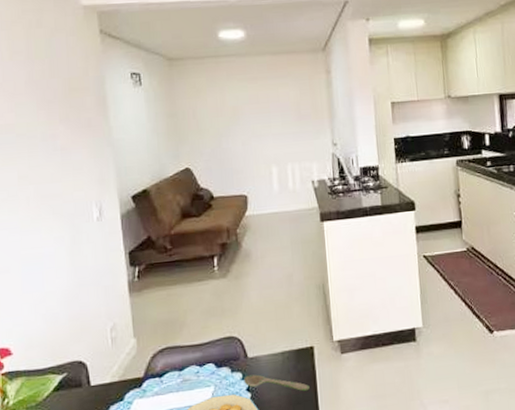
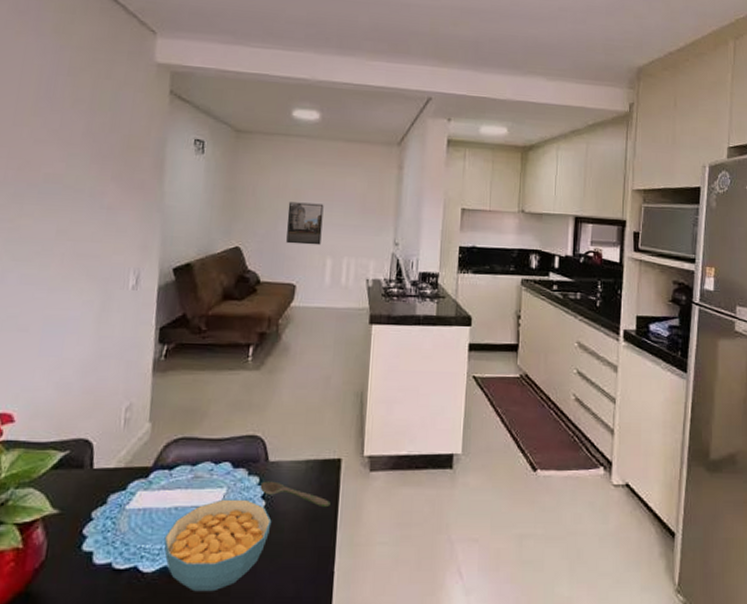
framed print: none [228,116,264,158] -> present [286,202,324,245]

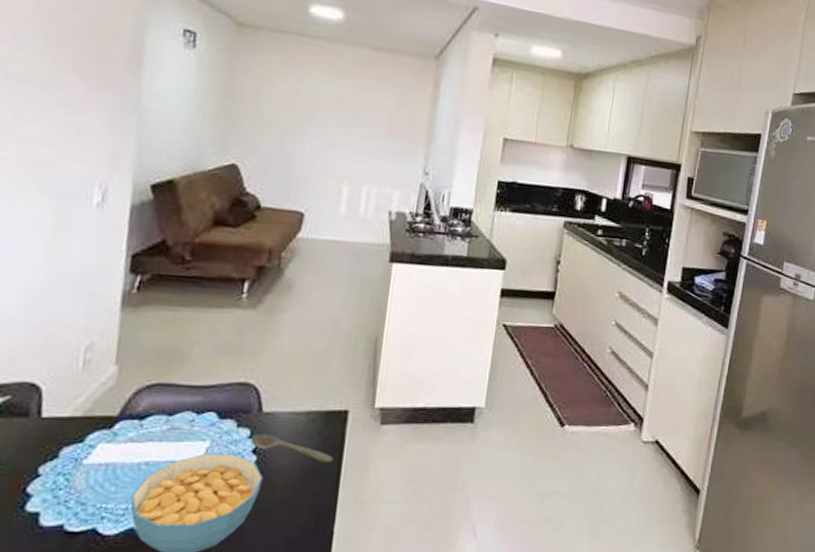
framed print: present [286,202,324,245] -> none [295,115,343,169]

